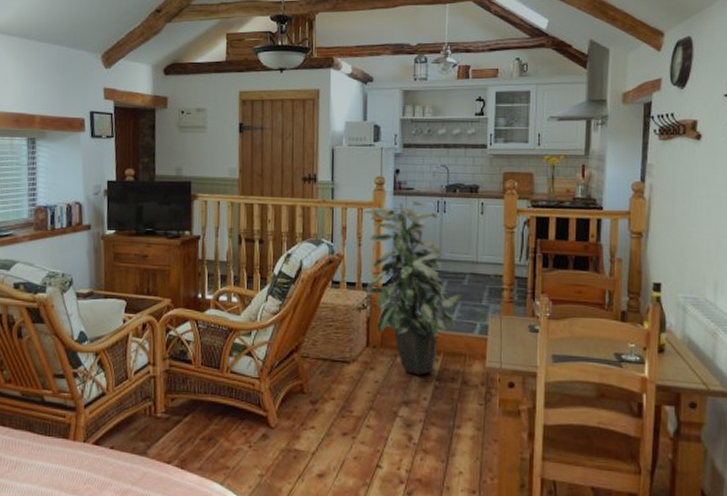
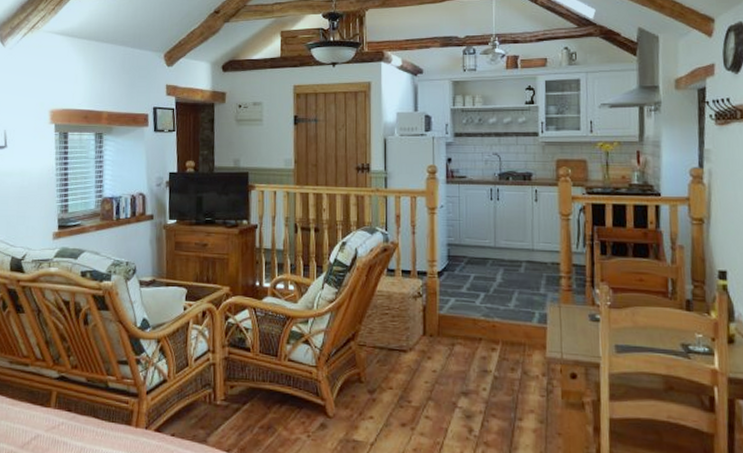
indoor plant: present [364,200,462,375] -> none [417,188,519,365]

